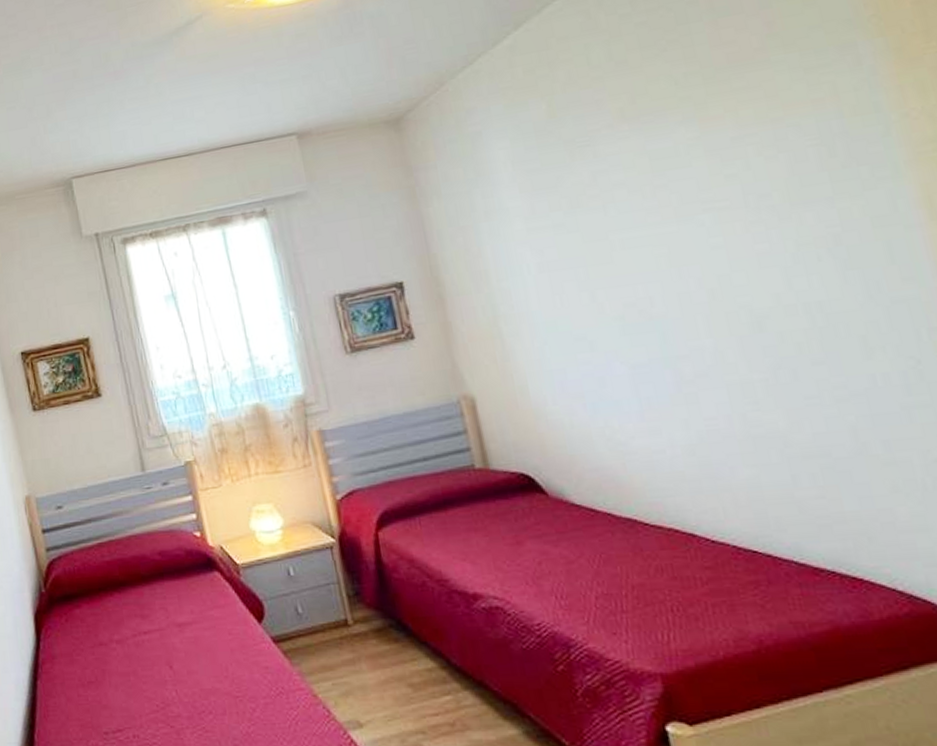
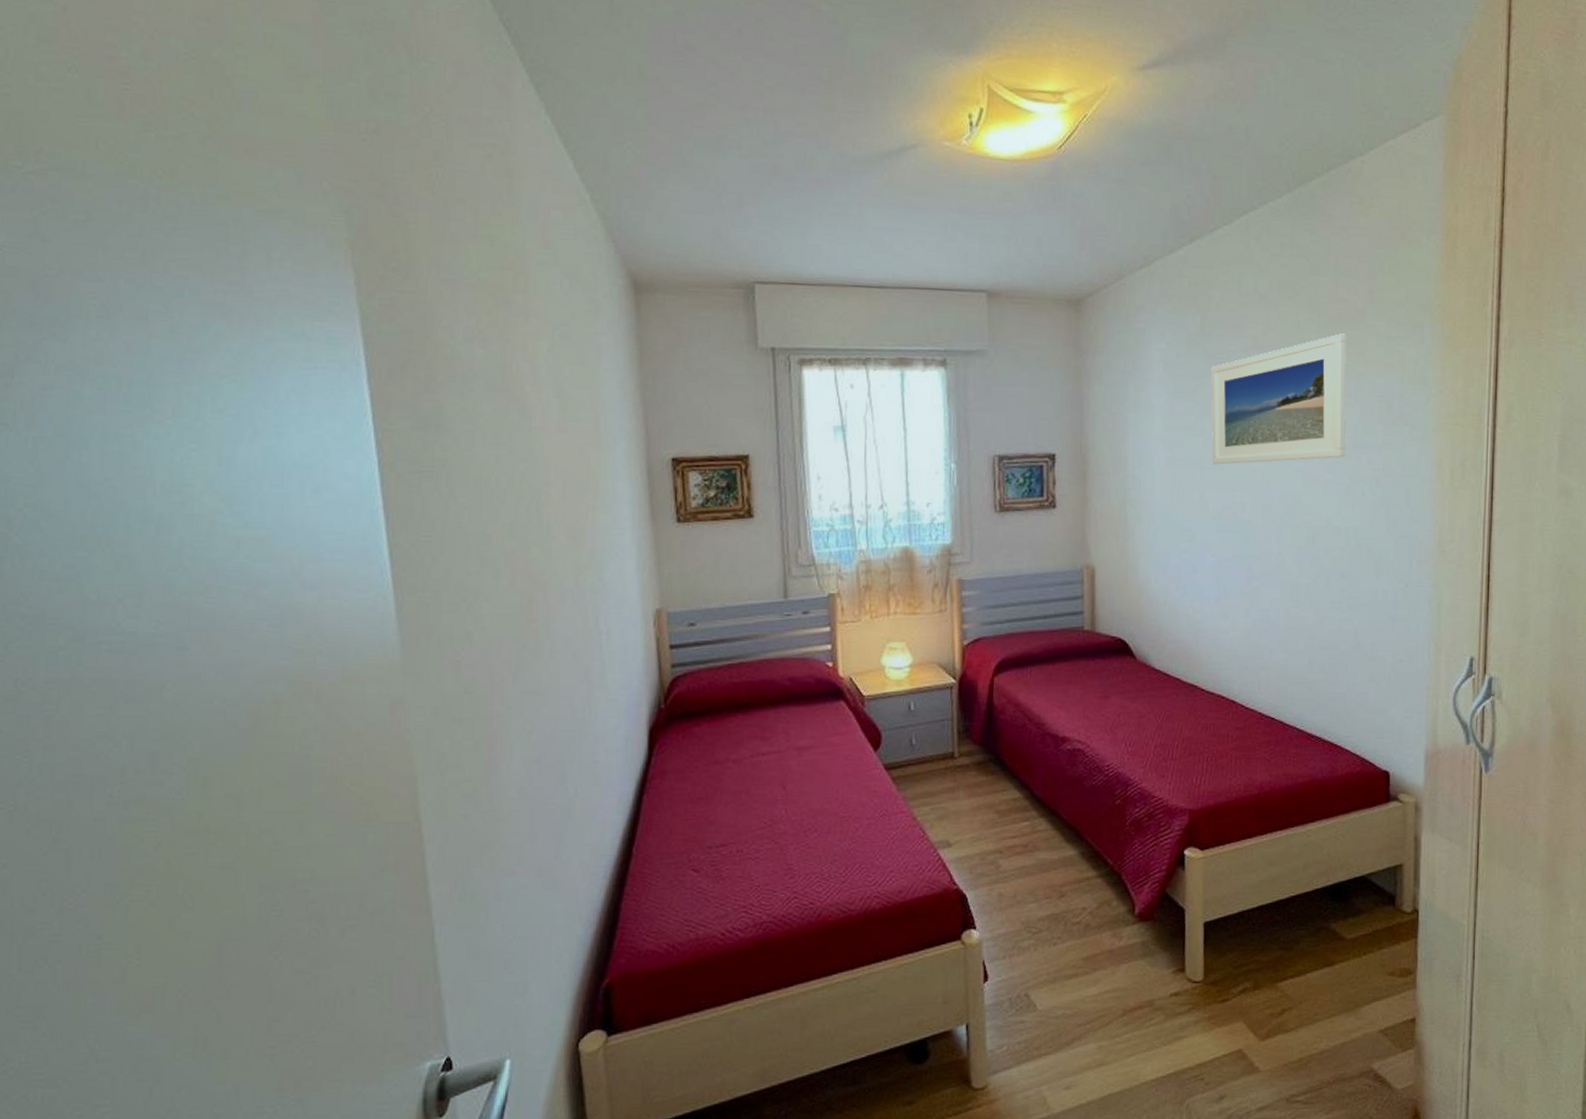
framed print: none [572,78,781,260] -> present [1211,333,1347,465]

